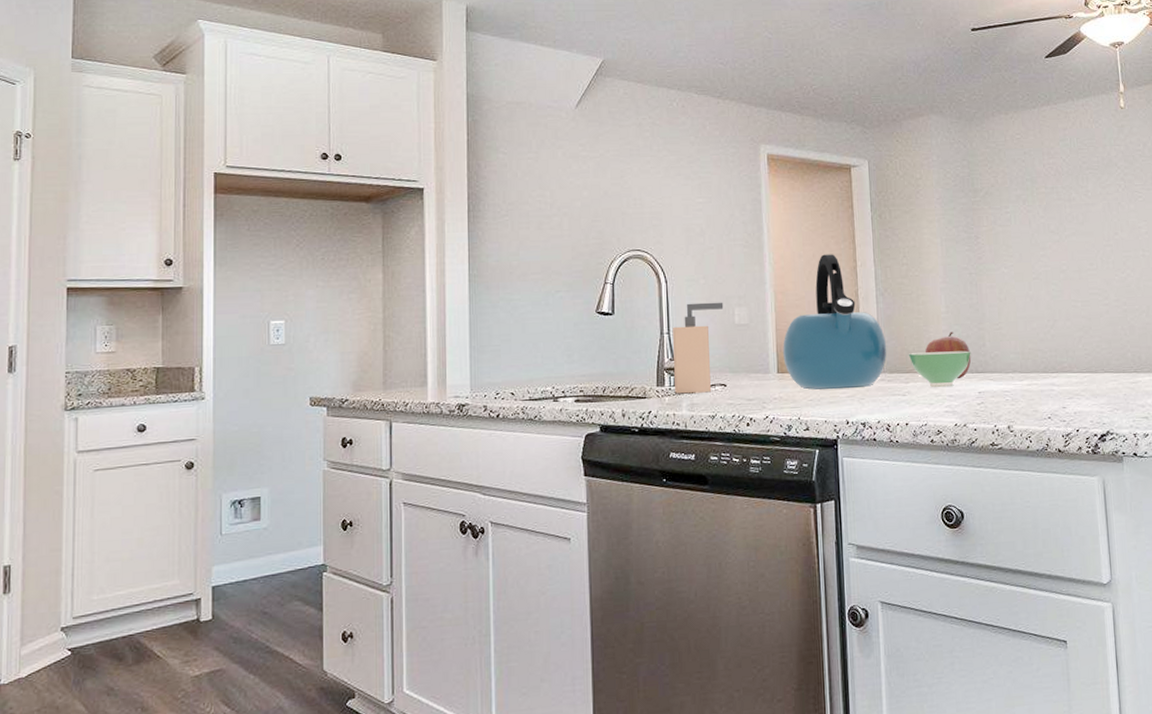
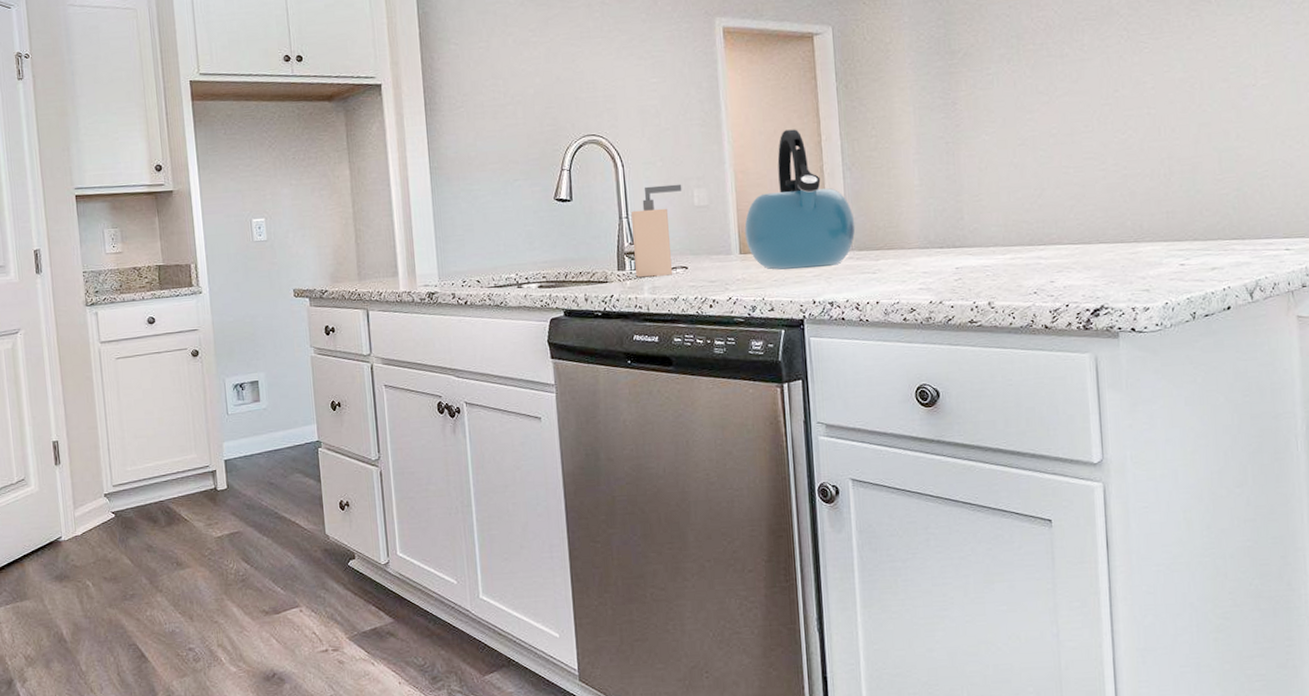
bowl: present [908,350,971,388] -> none [878,224,948,264]
fruit: present [924,331,972,380] -> none [896,205,948,255]

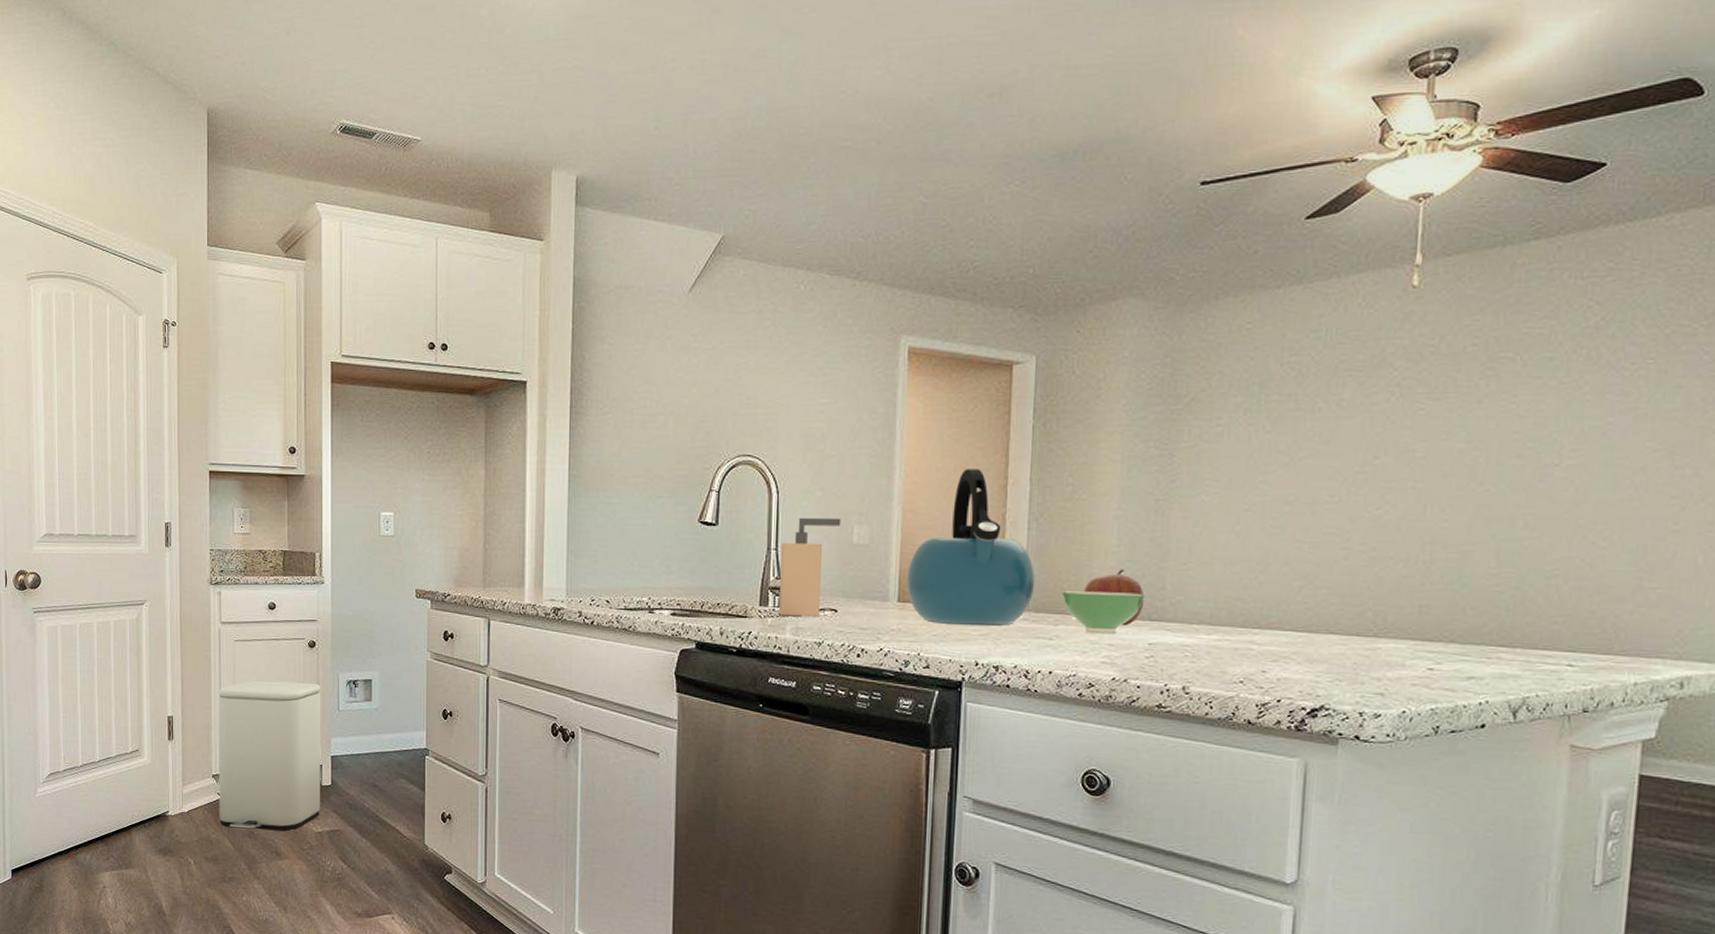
pedal bin: none [103,391,218,545] -> present [218,680,321,831]
bowl: none [878,224,948,264] -> present [1061,591,1145,635]
fruit: none [896,205,948,255] -> present [1083,569,1145,626]

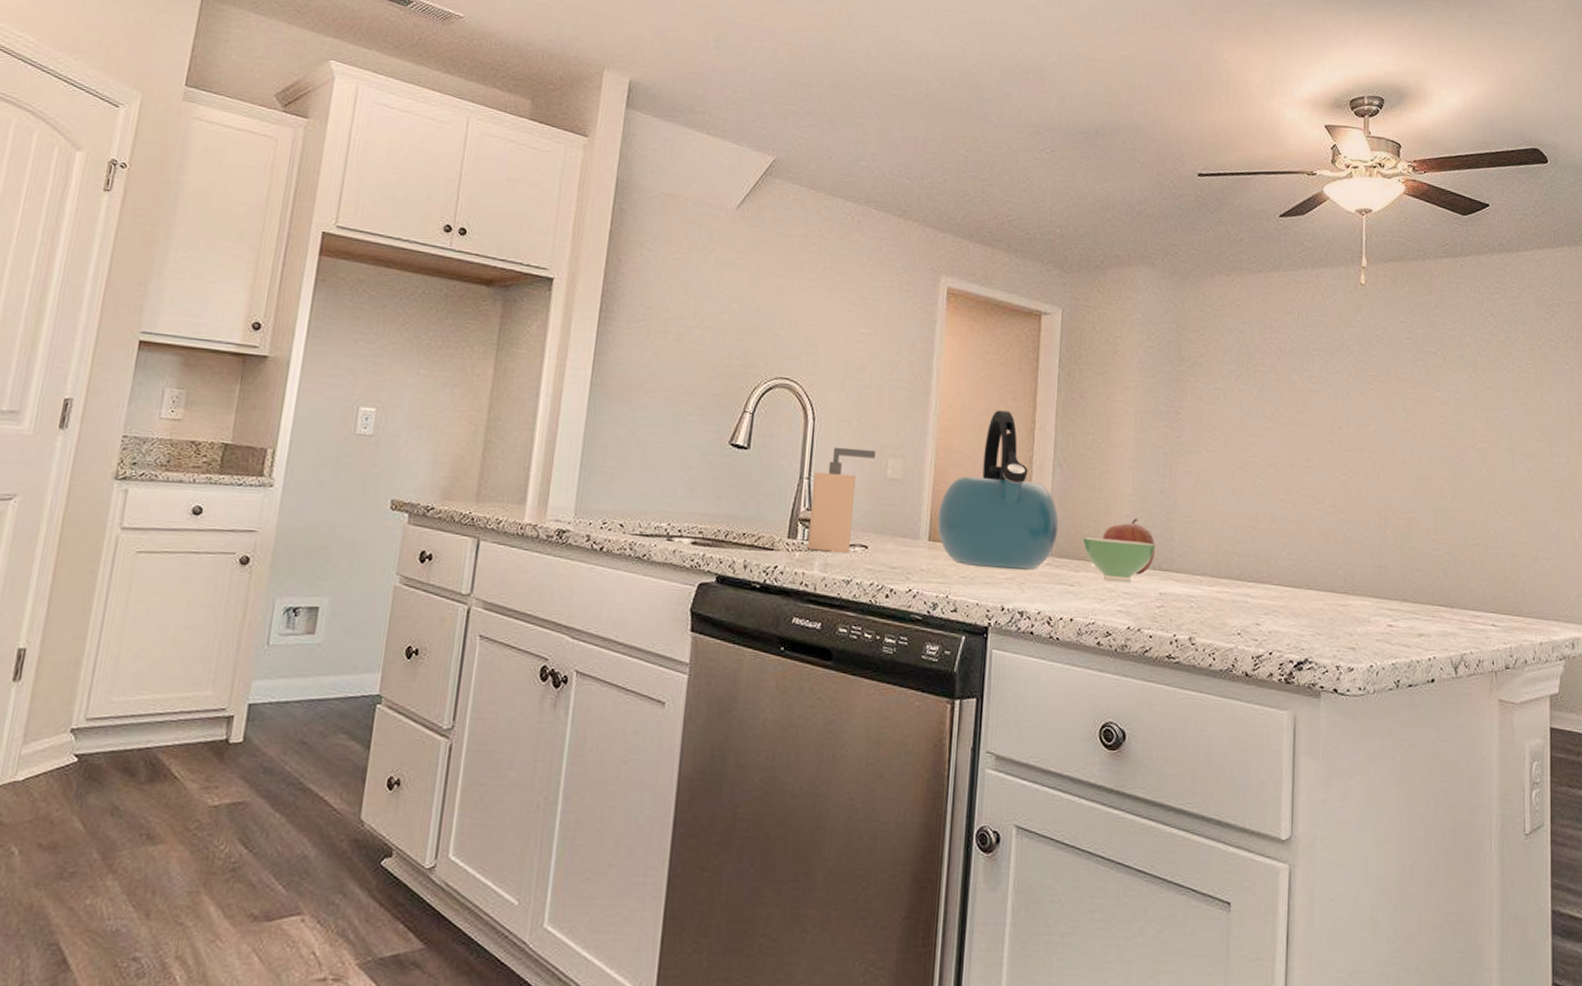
pedal bin: present [218,680,321,831] -> none [70,604,249,805]

